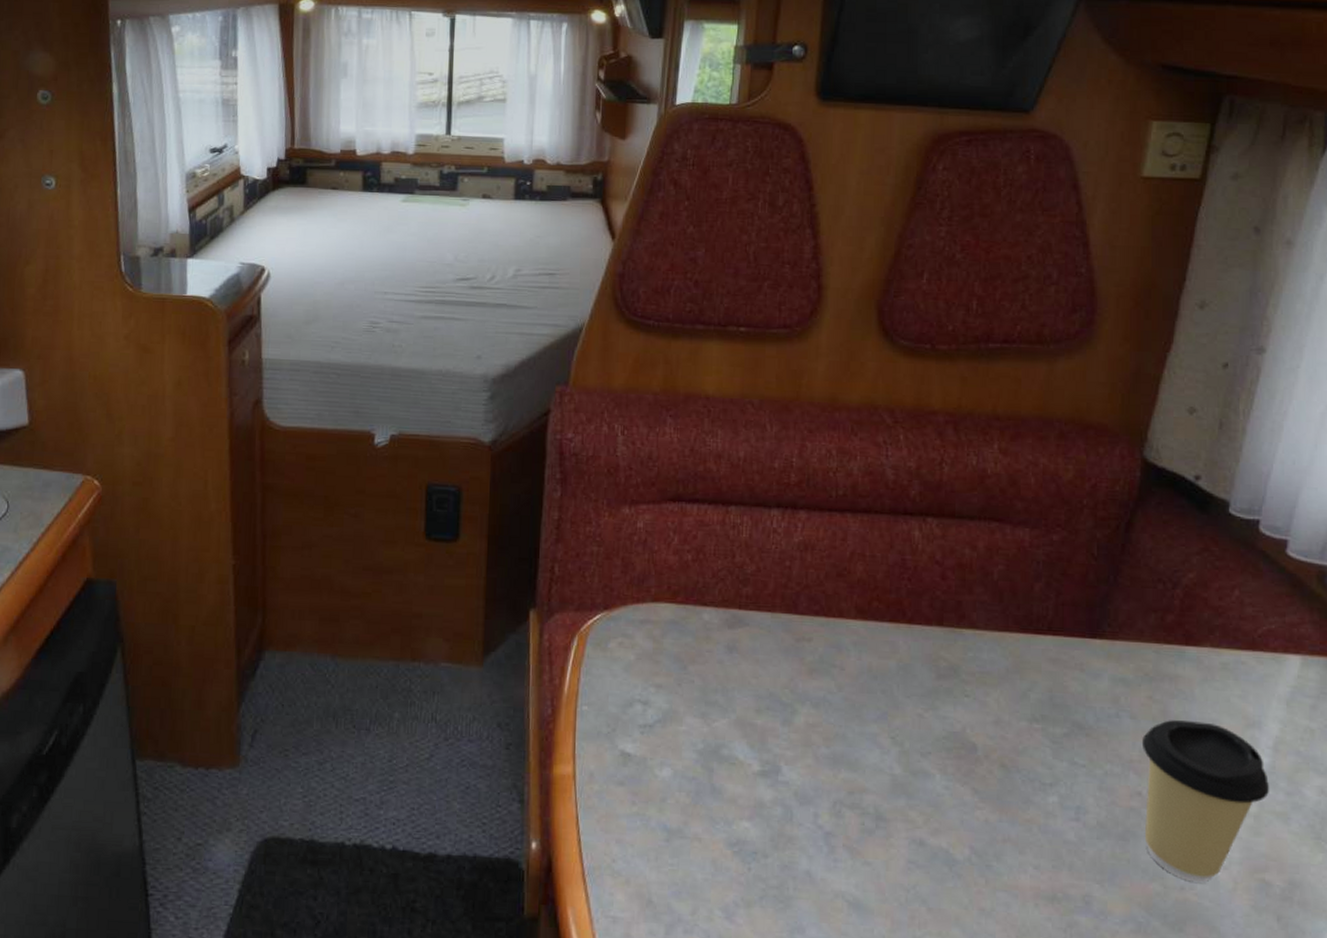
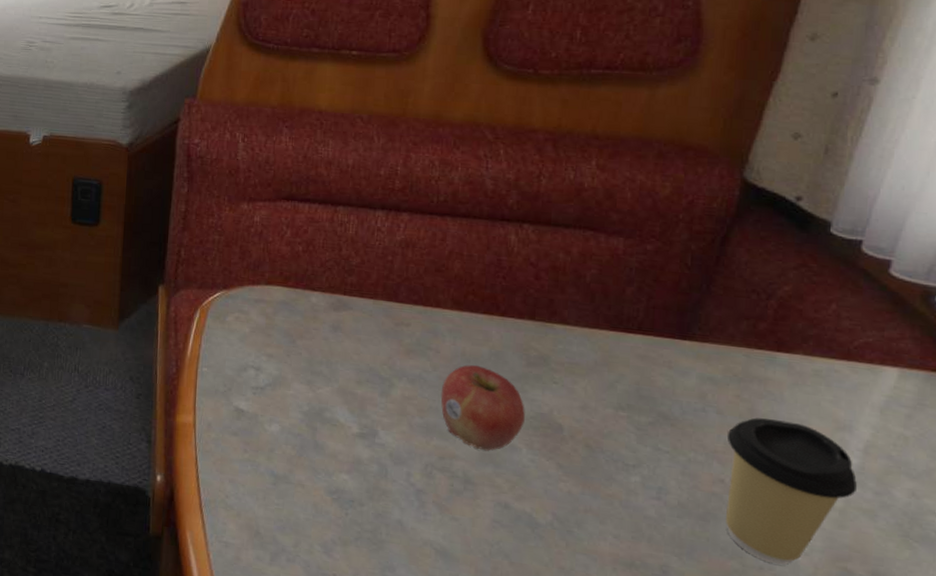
fruit: none [847,681,937,781] -> present [440,364,525,451]

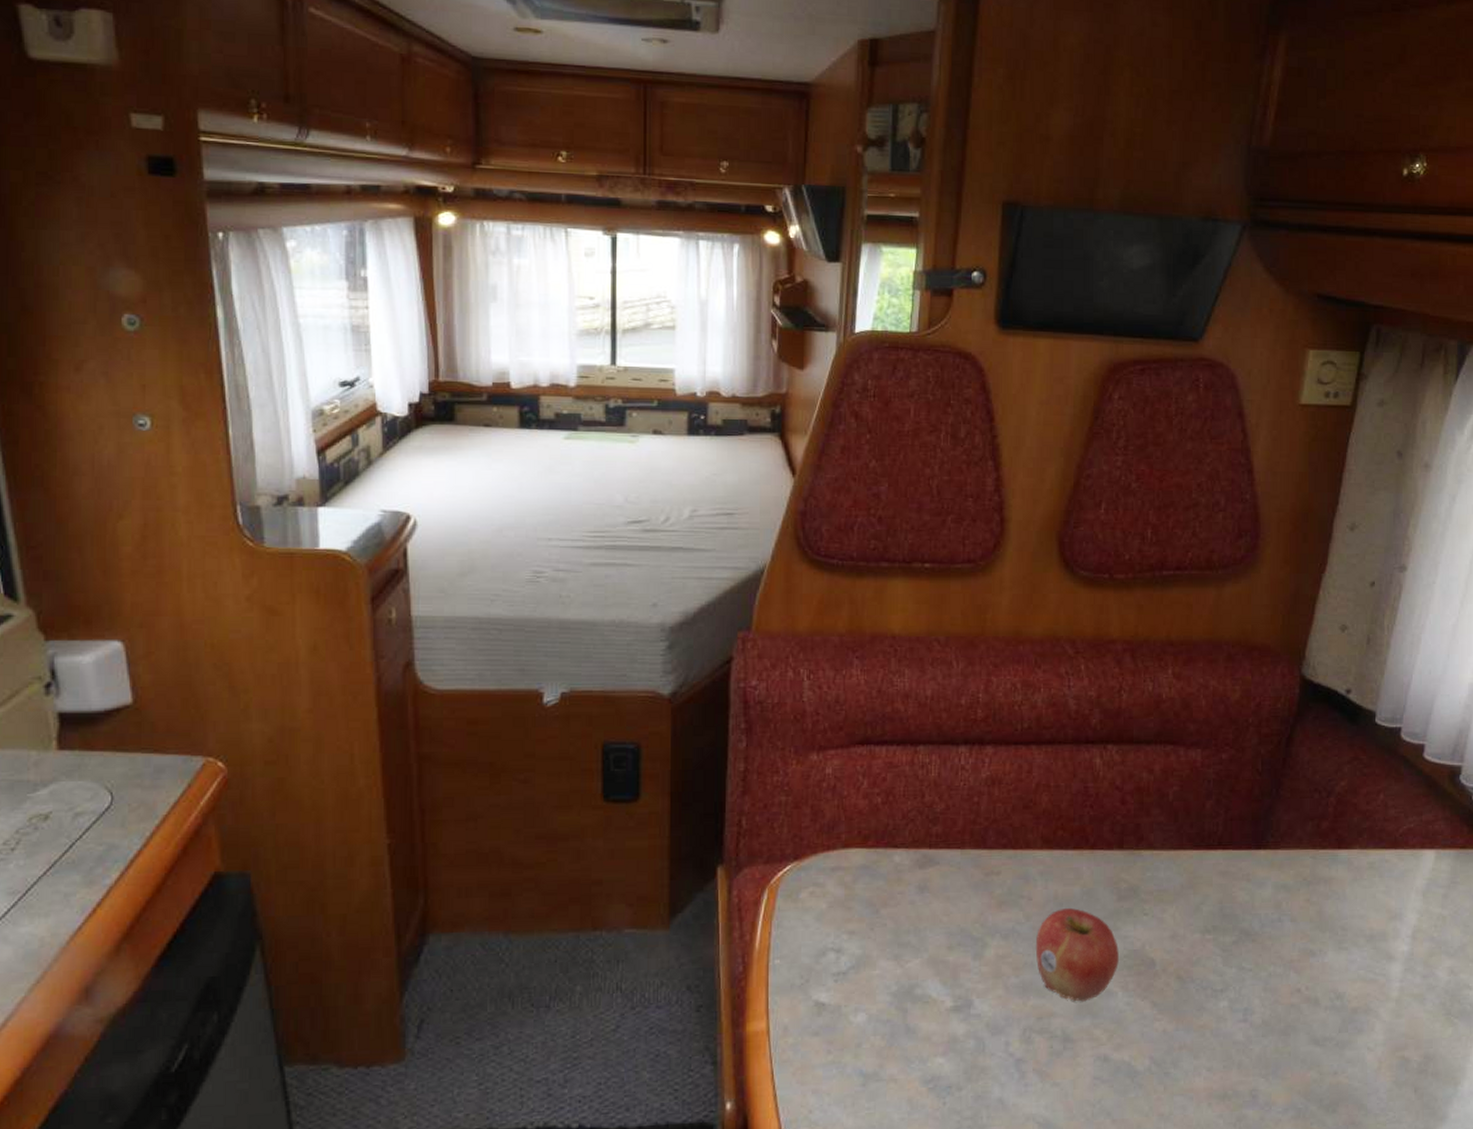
coffee cup: present [726,417,858,565] -> none [1300,918,1409,1066]

